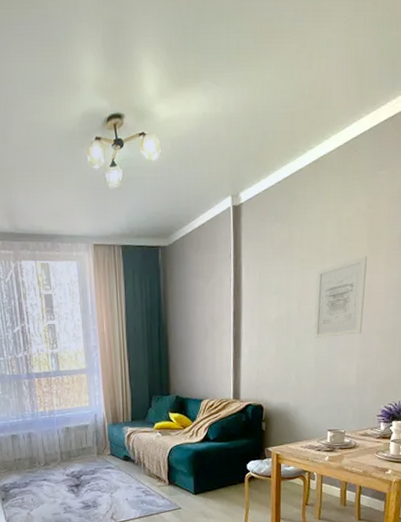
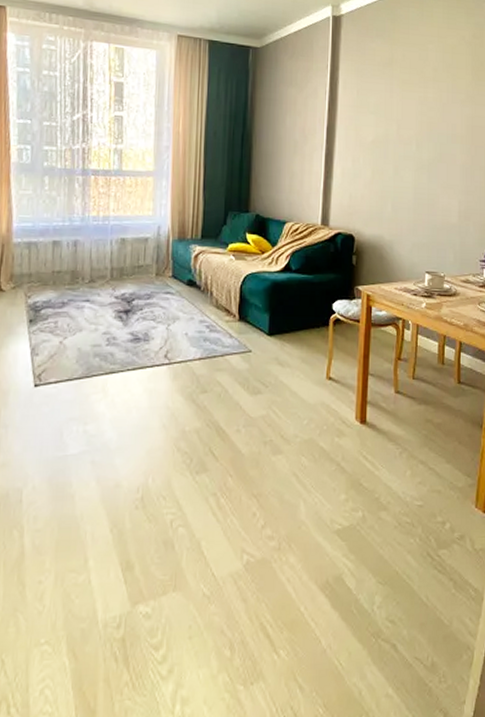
wall art: present [313,256,368,339] -> none [413,86,471,168]

